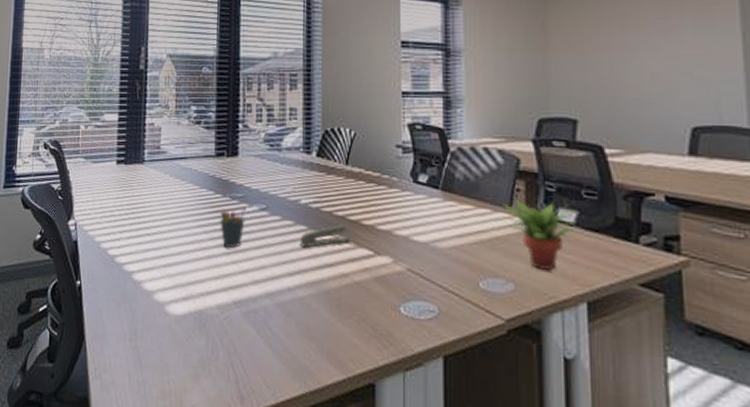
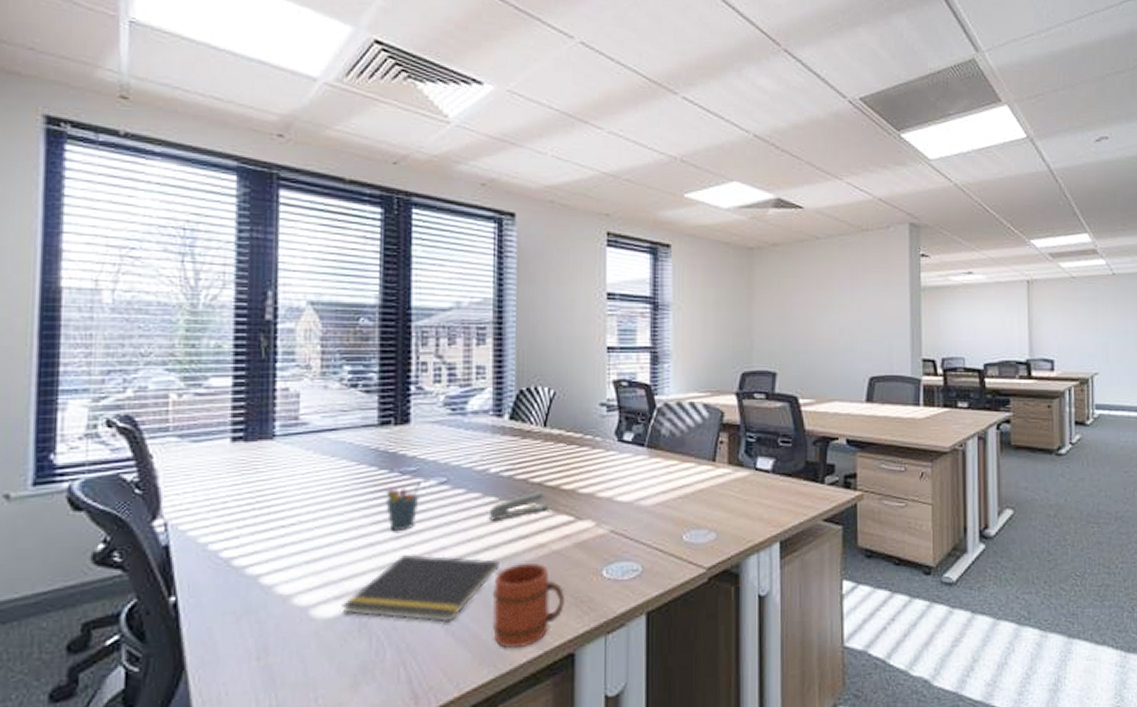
notepad: none [187,268,309,335] -> present [341,553,499,623]
mug: none [302,289,367,369] -> present [492,562,566,648]
succulent plant: present [503,199,581,270] -> none [707,451,777,516]

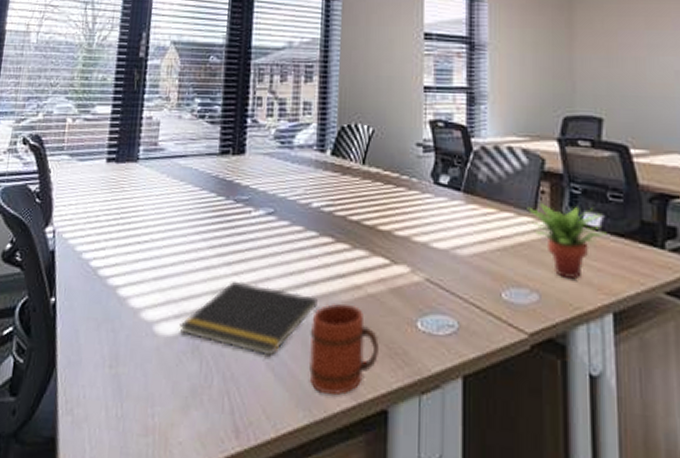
pen holder: present [385,481,420,531] -> none [221,210,251,257]
stapler: present [488,491,549,521] -> none [309,230,366,256]
succulent plant: none [707,451,777,516] -> present [527,202,607,278]

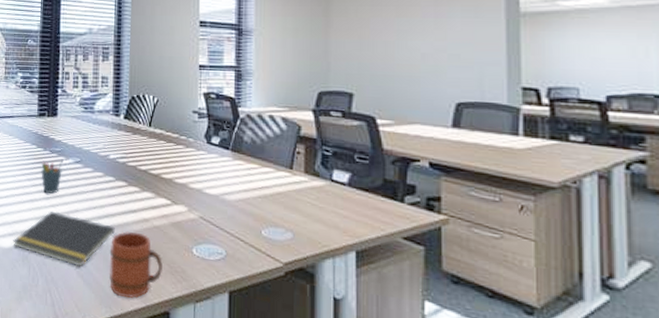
pen holder: none [221,210,251,257] -> present [41,159,63,194]
succulent plant: present [527,202,607,278] -> none [284,160,353,223]

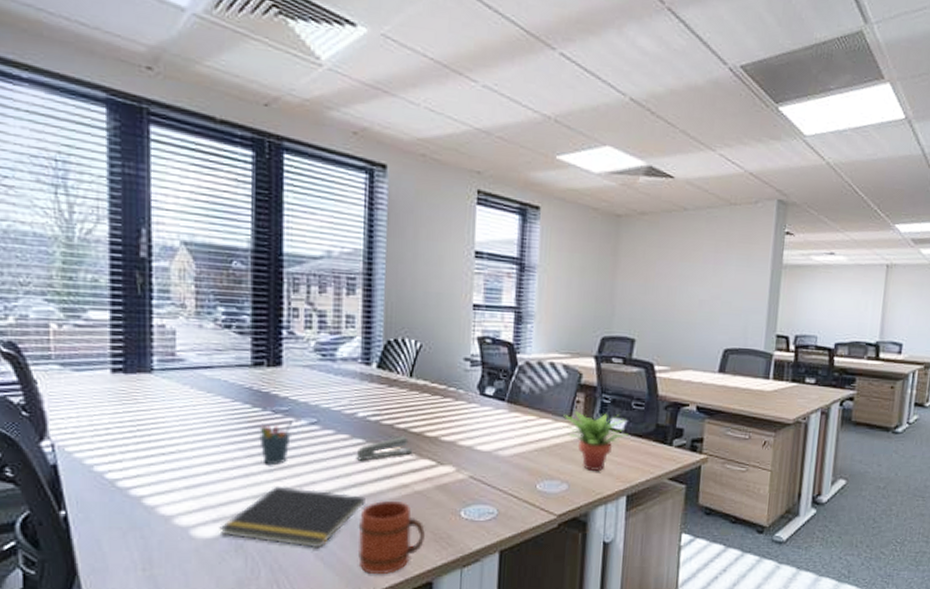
stapler: none [108,177,152,196] -> present [356,437,413,461]
succulent plant: none [284,160,353,223] -> present [563,410,628,471]

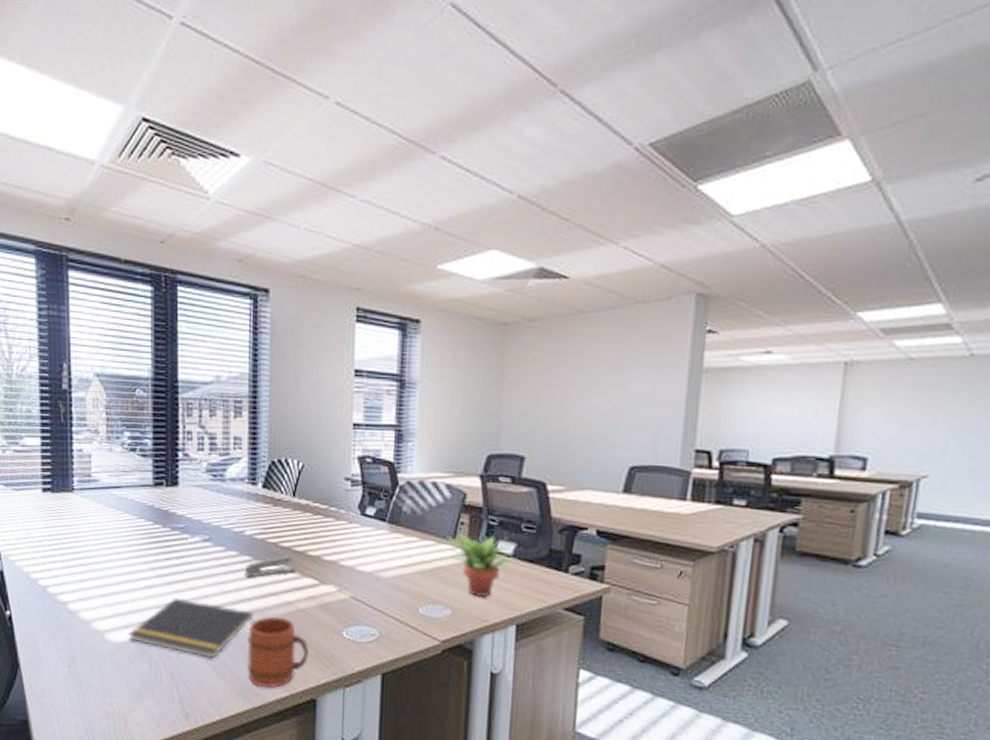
pen holder: present [259,420,291,464] -> none [160,537,187,578]

